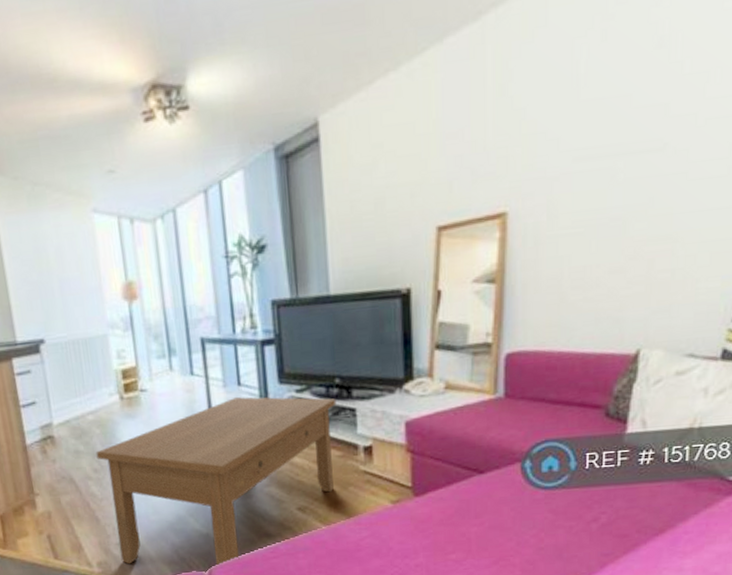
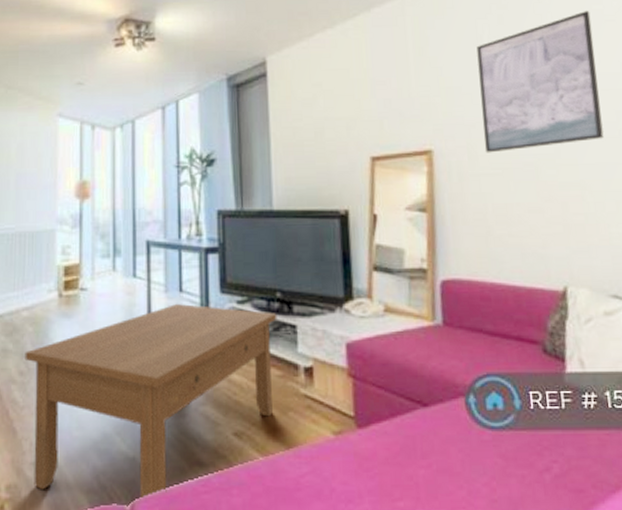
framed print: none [567,11,721,210] -> present [476,11,604,153]

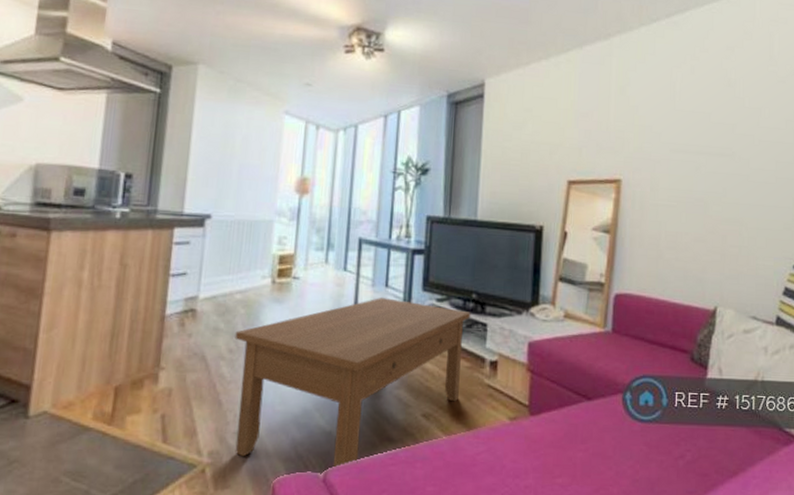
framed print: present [476,11,604,153] -> none [665,71,767,187]

